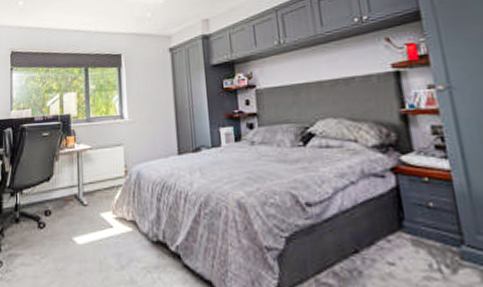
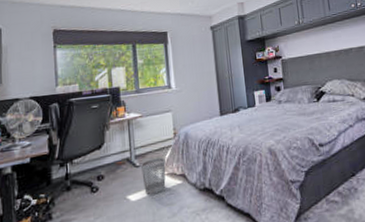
wastebasket: none [89,198,115,239] -> present [141,157,166,195]

